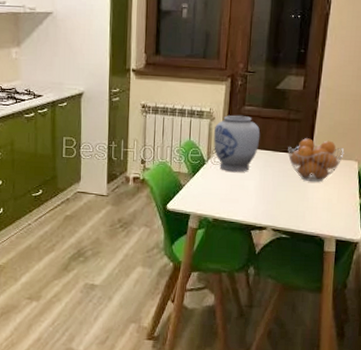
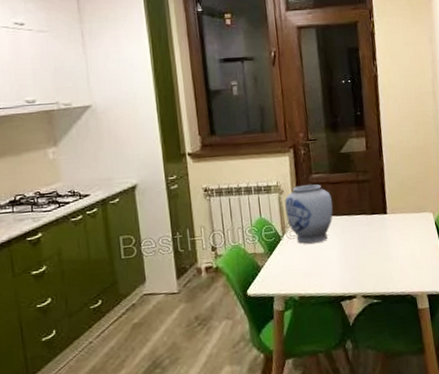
fruit basket: present [288,138,345,182] -> none [362,196,418,240]

